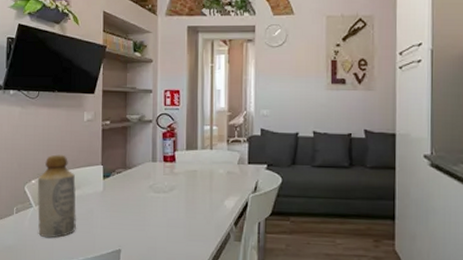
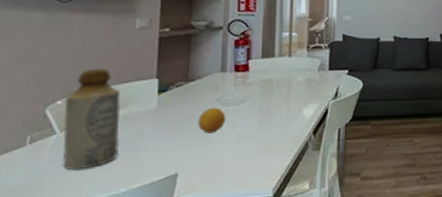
fruit: none [135,193,158,217] -> present [198,107,226,133]

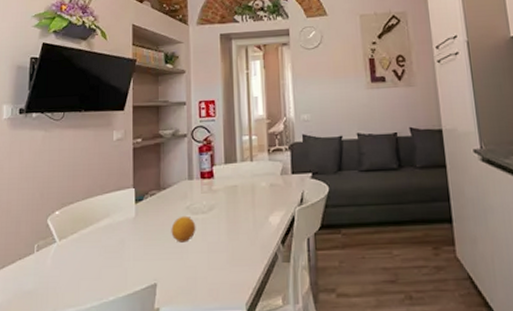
bottle: present [62,68,121,171] -> none [61,179,106,278]

